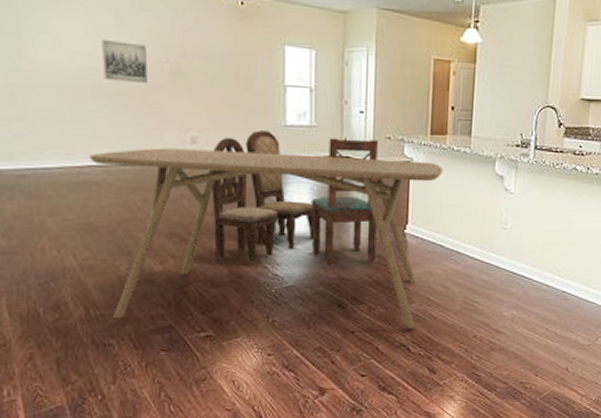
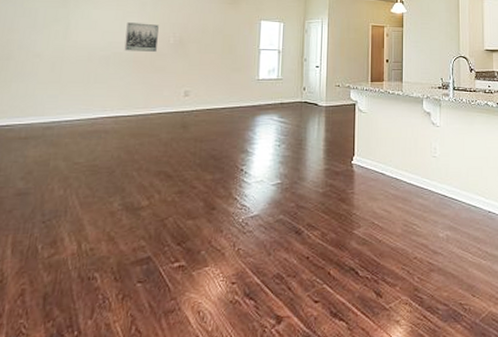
dining table: present [89,147,443,328] -> none [101,101,381,253]
dining chair: present [212,130,315,262] -> none [193,84,278,195]
dining chair: present [311,138,378,266] -> none [275,87,330,196]

